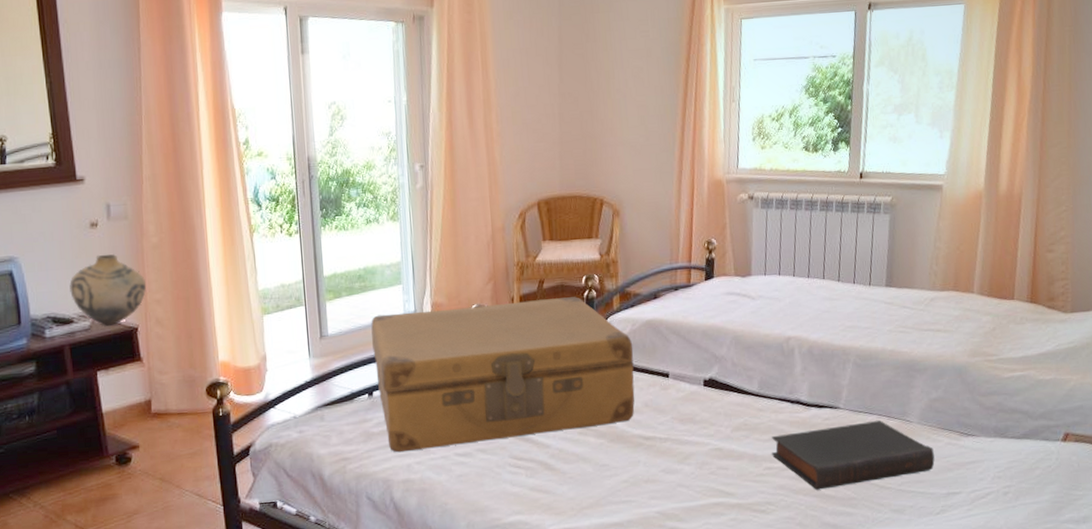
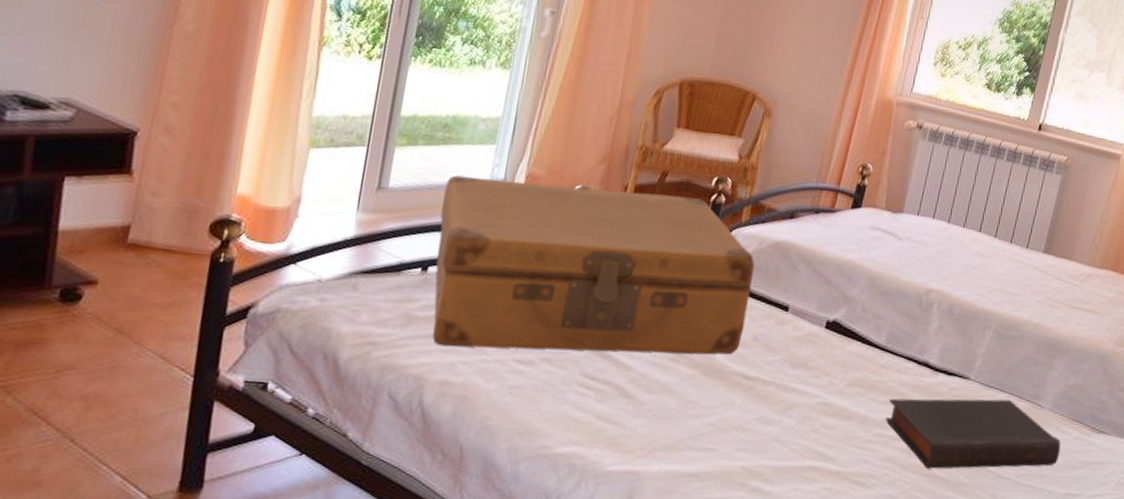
vase: present [69,254,147,326] -> none [55,31,165,123]

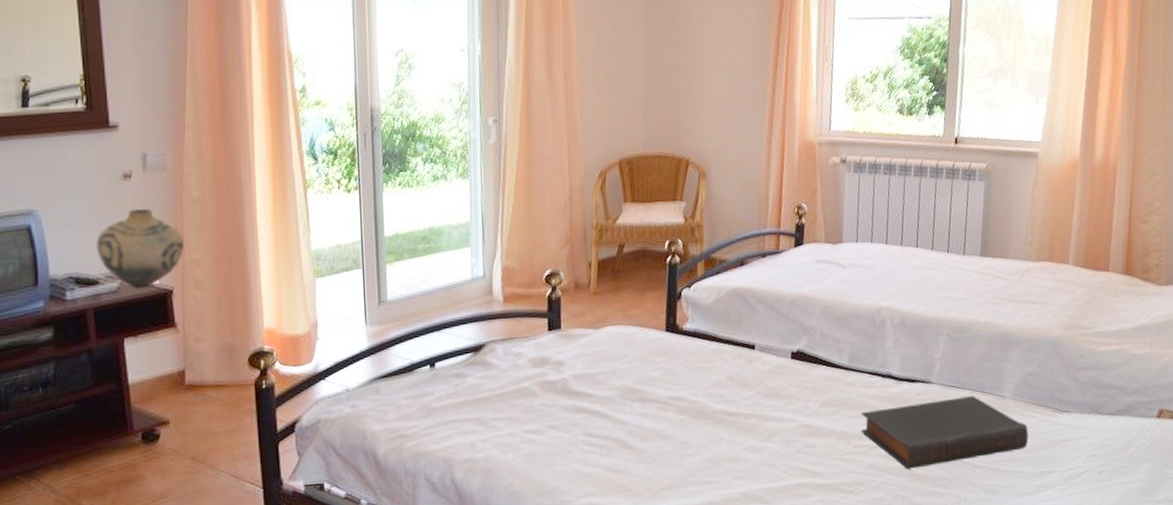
vase: none [55,31,165,123] -> present [96,208,185,288]
suitcase: present [432,175,755,355] -> none [435,262,719,430]

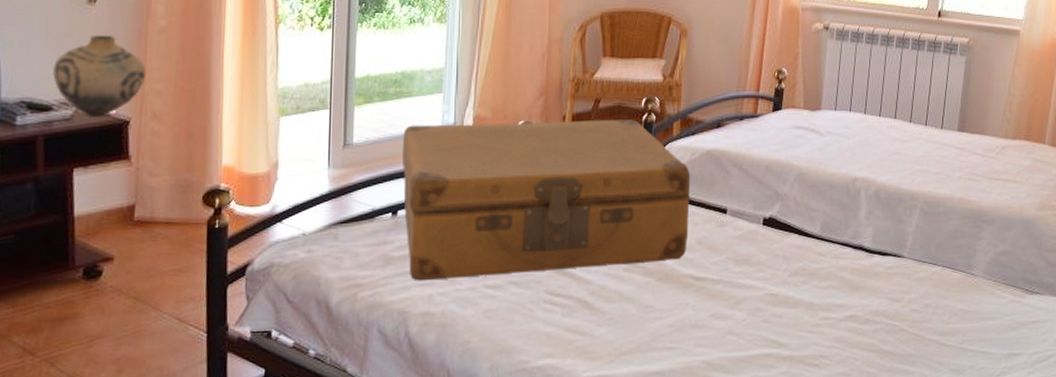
suitcase: none [435,262,719,430] -> present [402,120,691,281]
book: present [860,396,1029,469] -> none [829,272,998,345]

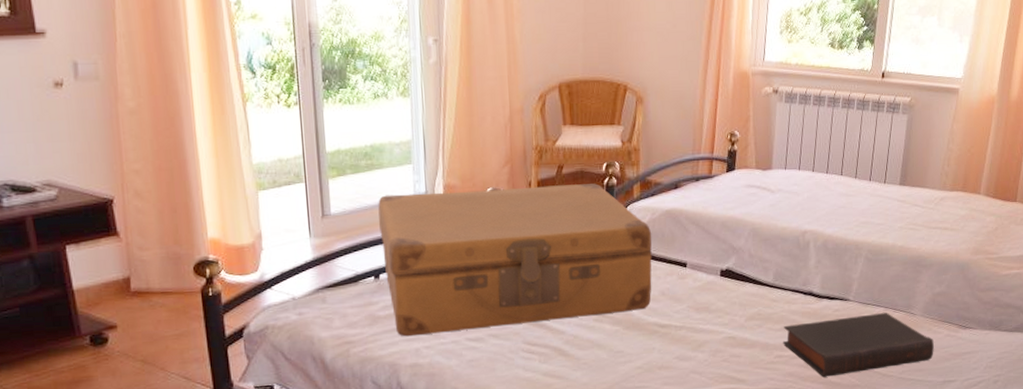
vase: present [53,34,147,117] -> none [30,117,123,196]
book: none [829,272,998,345] -> present [782,313,934,377]

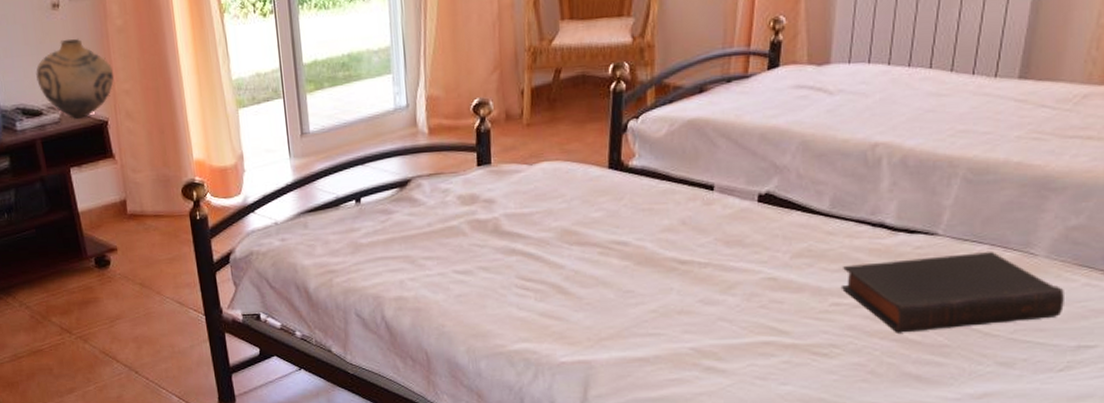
vase: none [30,117,123,196] -> present [36,38,114,119]
suitcase: present [378,184,652,337] -> none [357,89,670,267]

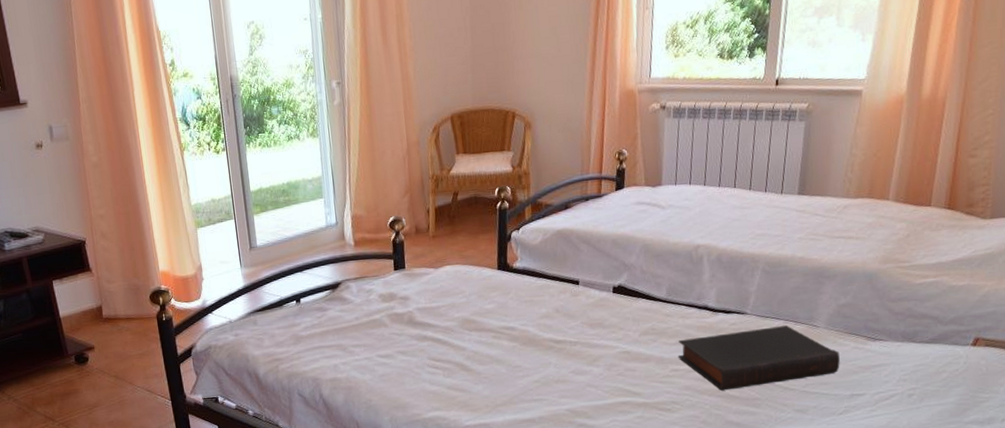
vase: present [36,38,114,119] -> none [22,173,91,239]

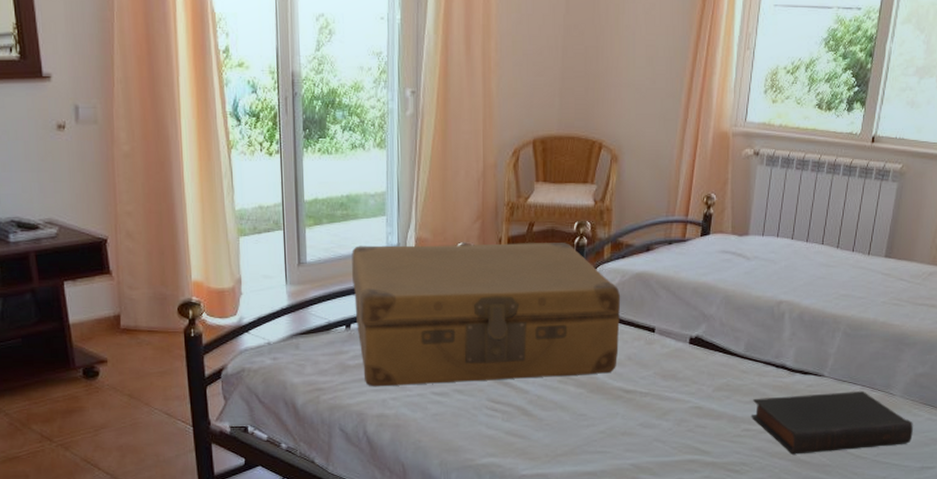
suitcase: none [296,208,546,354] -> present [352,243,621,387]

